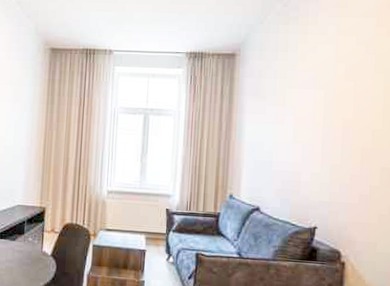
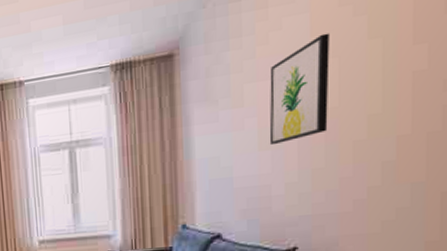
wall art: none [301,62,349,141] -> present [269,33,330,146]

